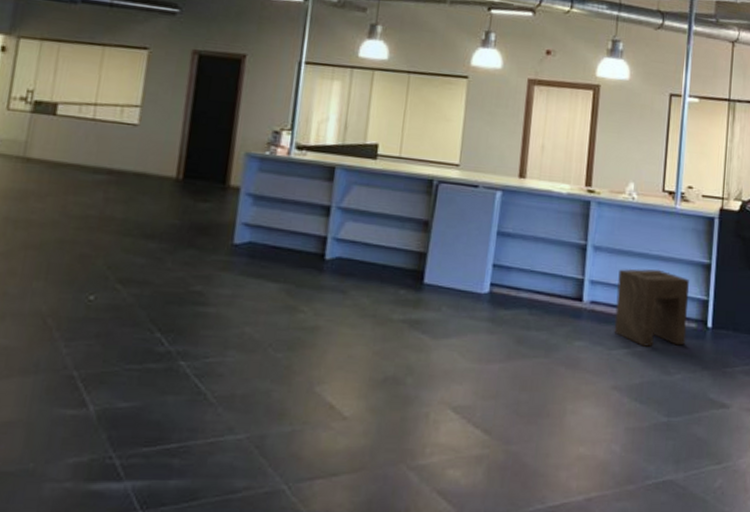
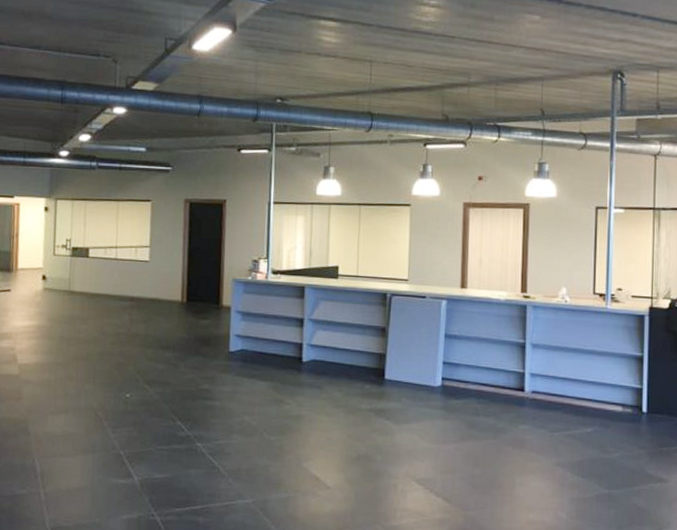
stool: present [614,268,689,347] -> none [554,362,624,429]

